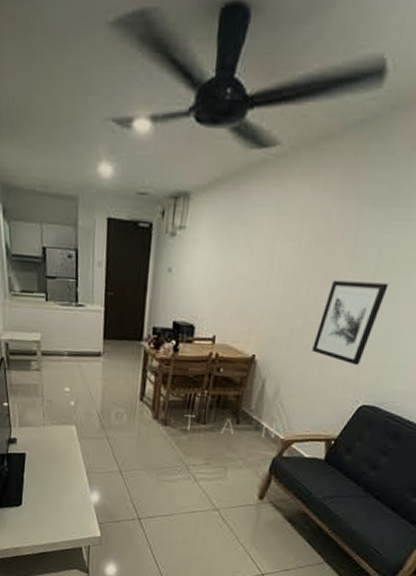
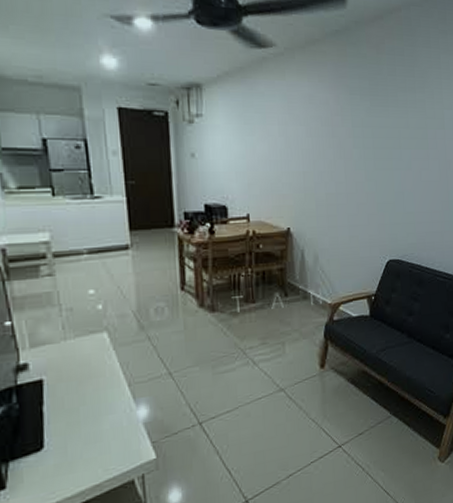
wall art: present [312,280,389,366] -> none [338,156,386,226]

